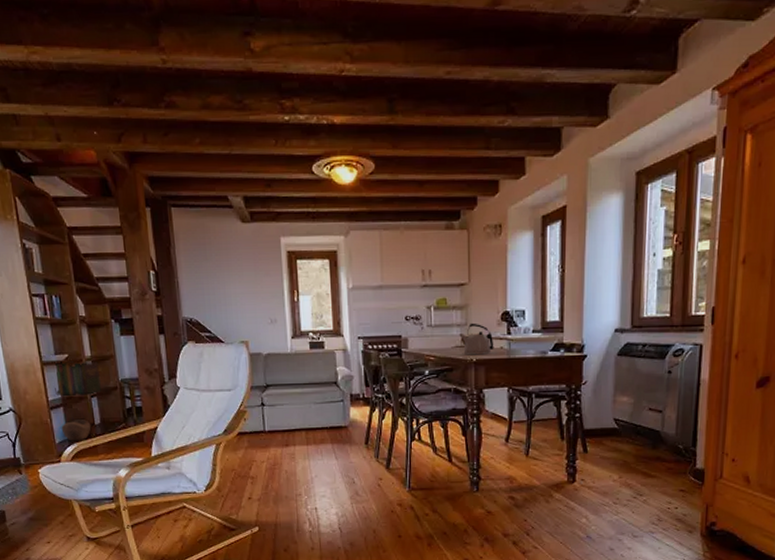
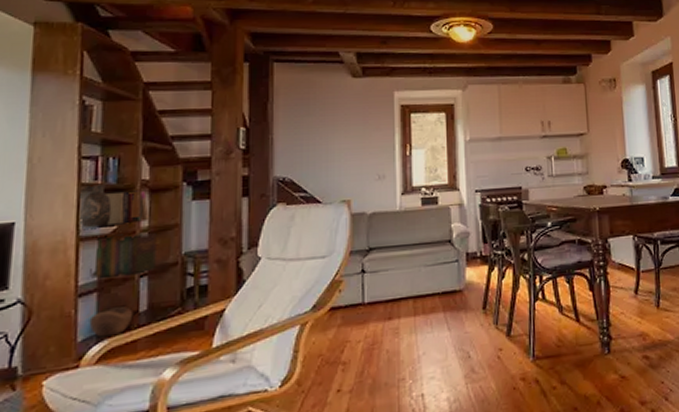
decorative vase: none [39,319,63,354] -> present [80,184,112,227]
books: none [53,325,91,354] -> present [104,190,150,226]
kettle: present [459,323,494,355] -> none [581,171,617,204]

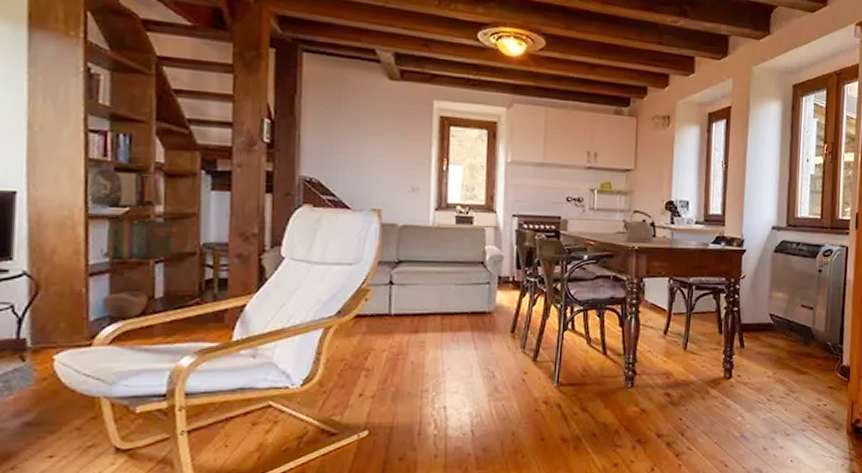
kettle: none [581,171,617,204] -> present [622,209,657,243]

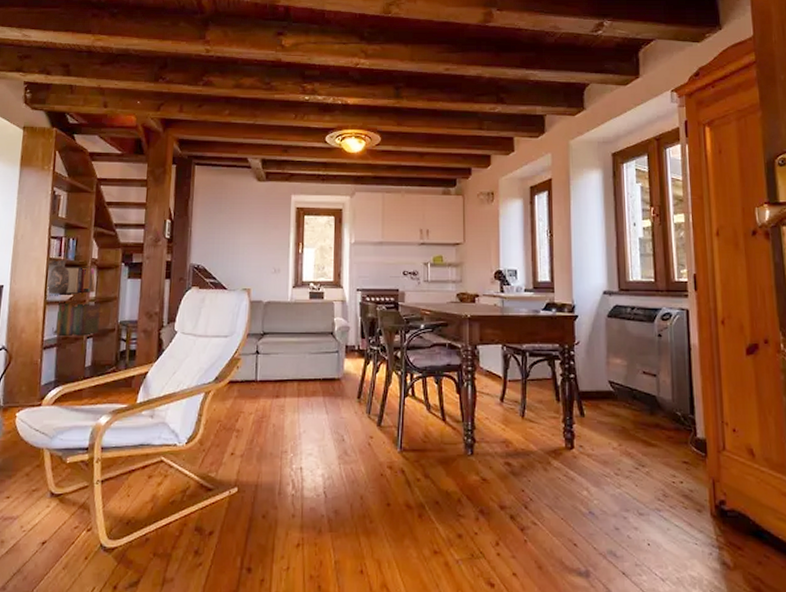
decorative bowl: present [101,289,149,319] -> none [49,360,81,384]
kettle: present [622,209,657,243] -> none [454,280,488,311]

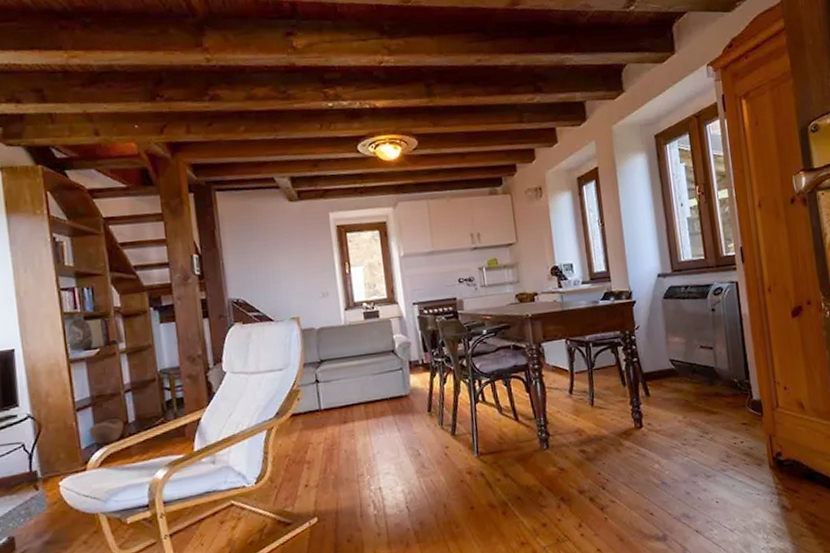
decorative bowl: none [49,360,81,384] -> present [88,417,125,445]
books: present [52,302,101,336] -> none [83,354,137,395]

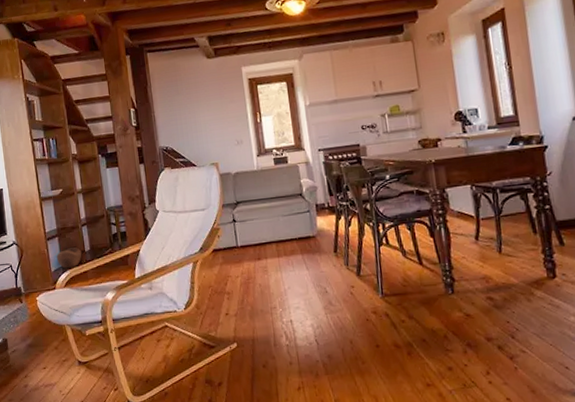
decorative vase: present [67,312,94,351] -> none [38,159,58,191]
books: present [84,316,127,349] -> none [50,162,82,189]

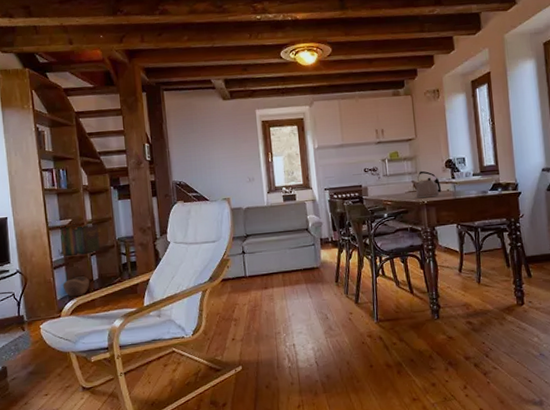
books: none [51,194,91,227] -> present [58,224,100,256]
kettle: none [415,125,452,156] -> present [411,170,442,198]

